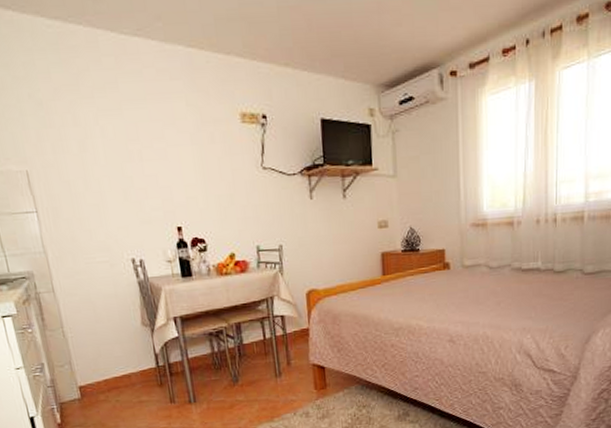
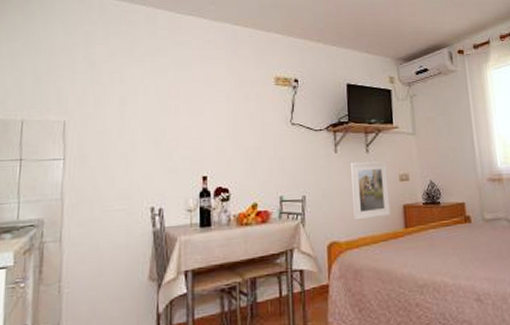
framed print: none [326,207,368,269] -> present [350,161,391,220]

